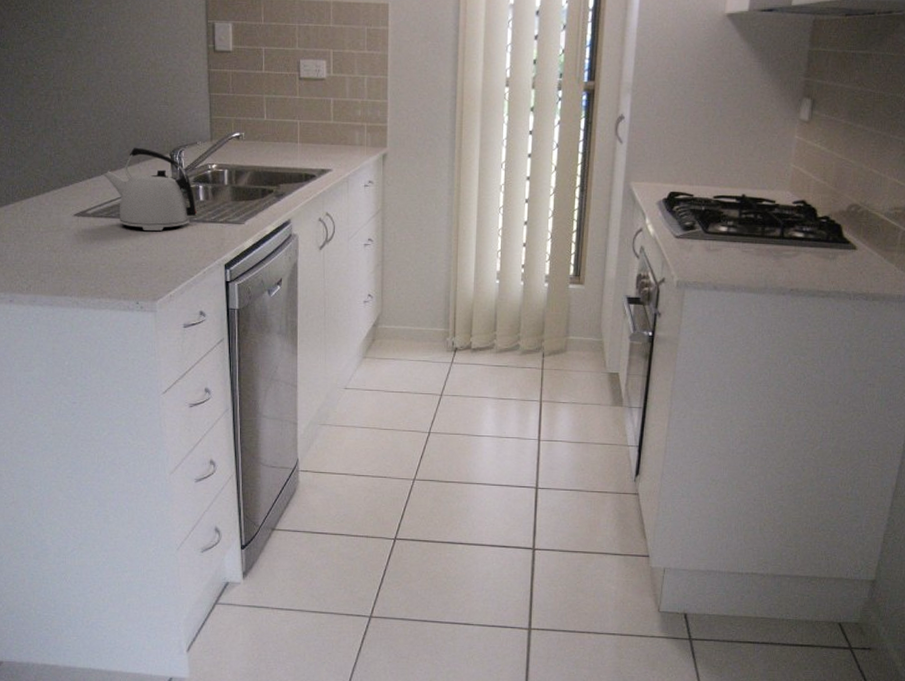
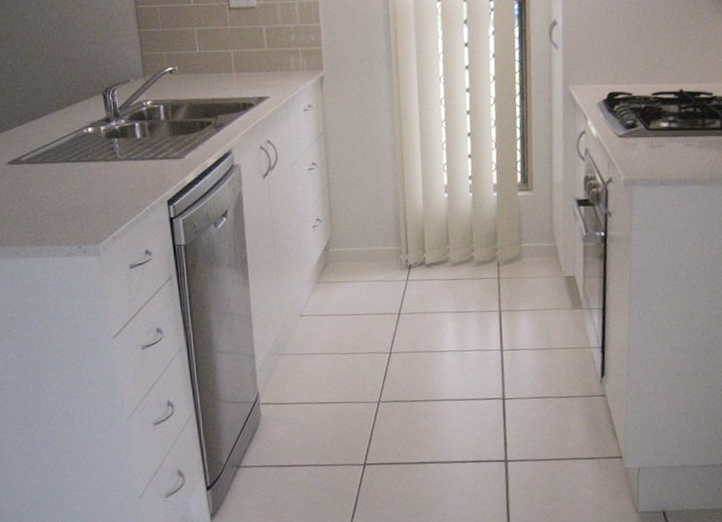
kettle: present [103,147,197,231] -> none [35,89,135,173]

